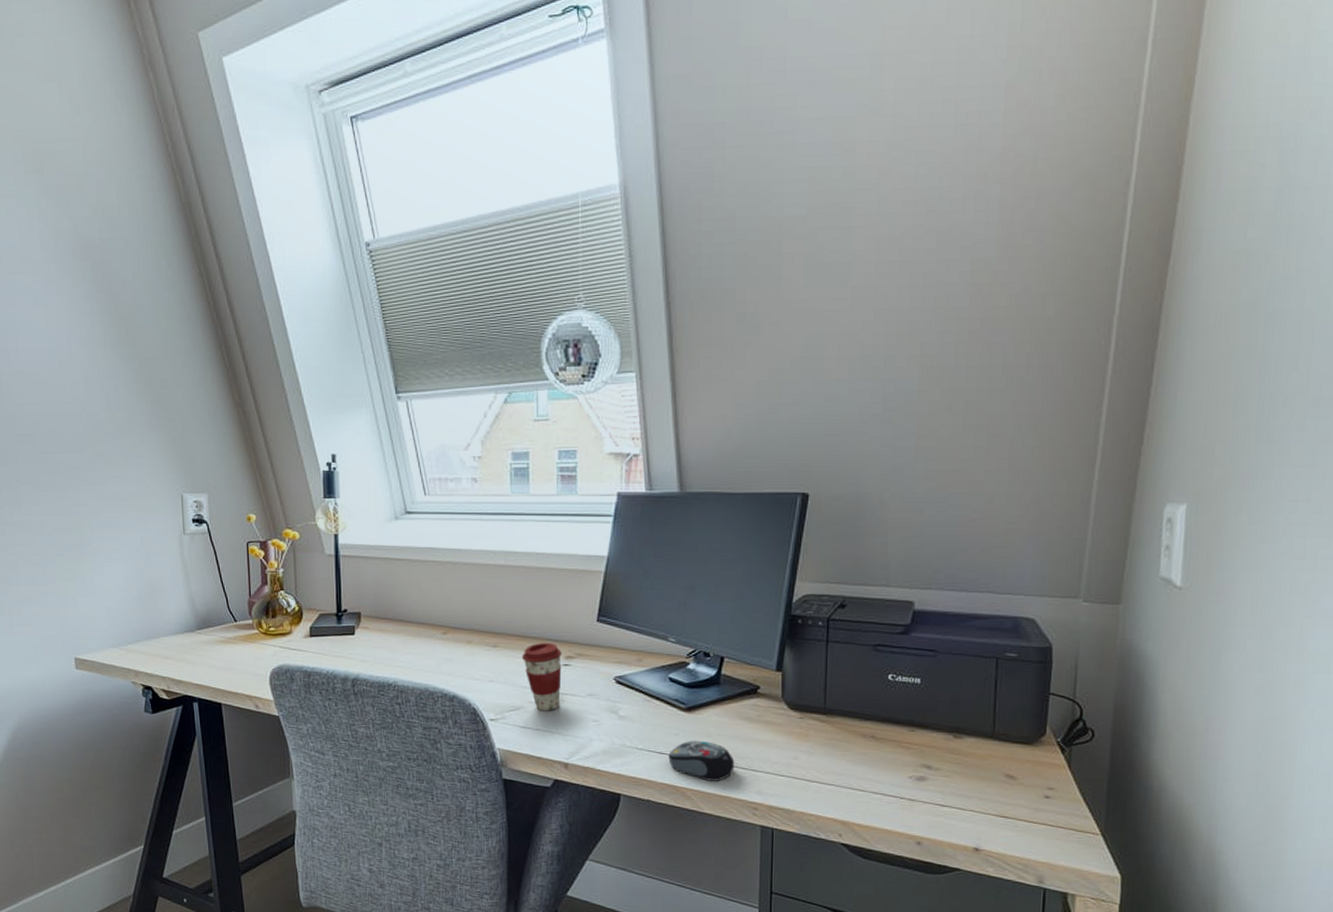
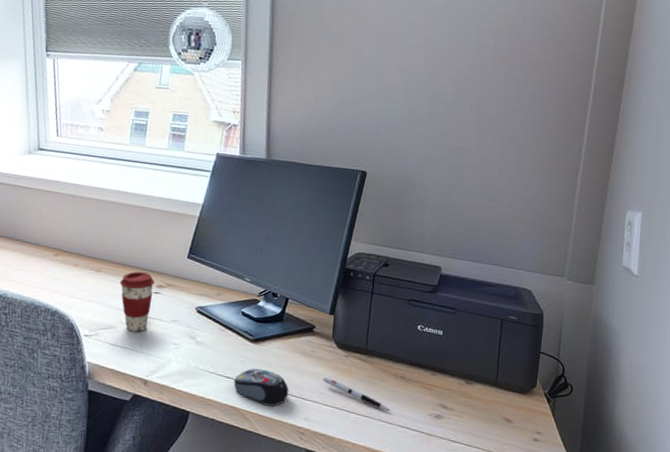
pen: none [774,744,861,776] -> present [323,377,391,411]

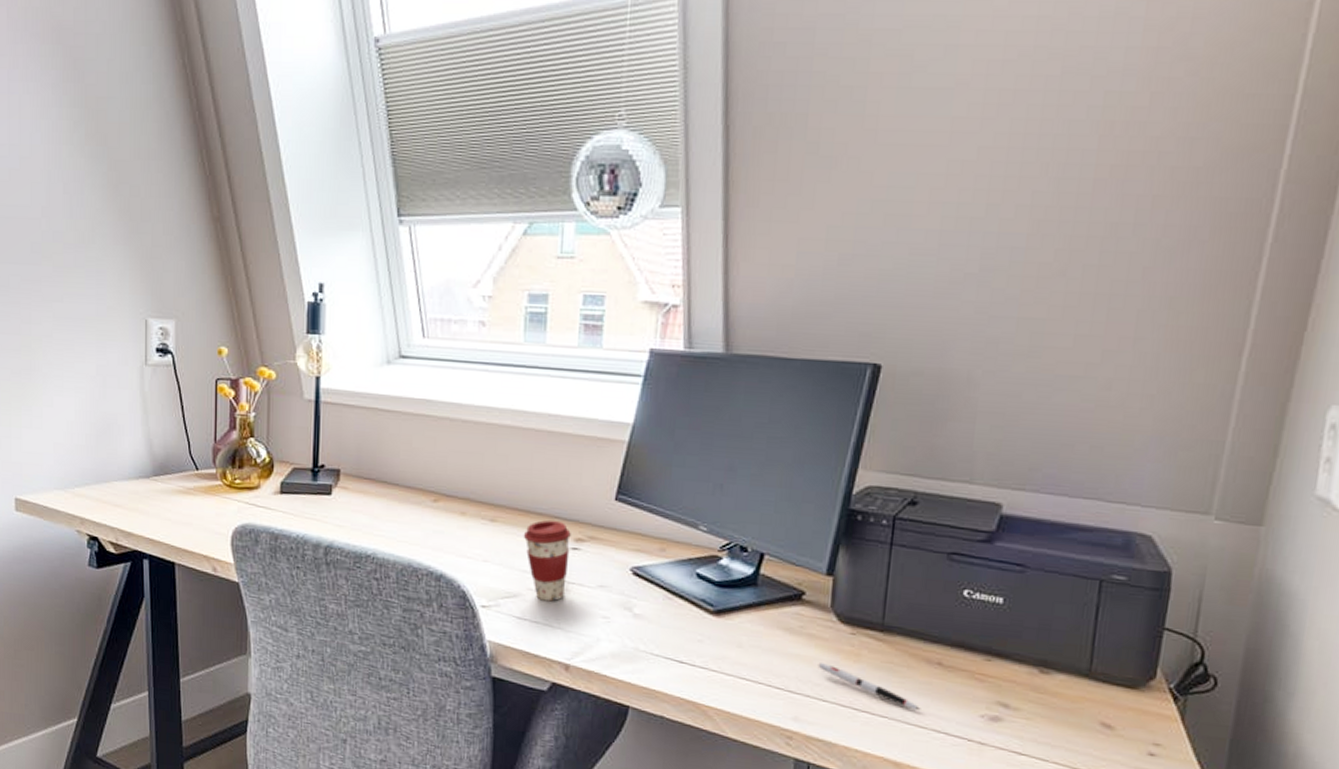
computer mouse: present [234,368,289,407] -> none [689,649,769,701]

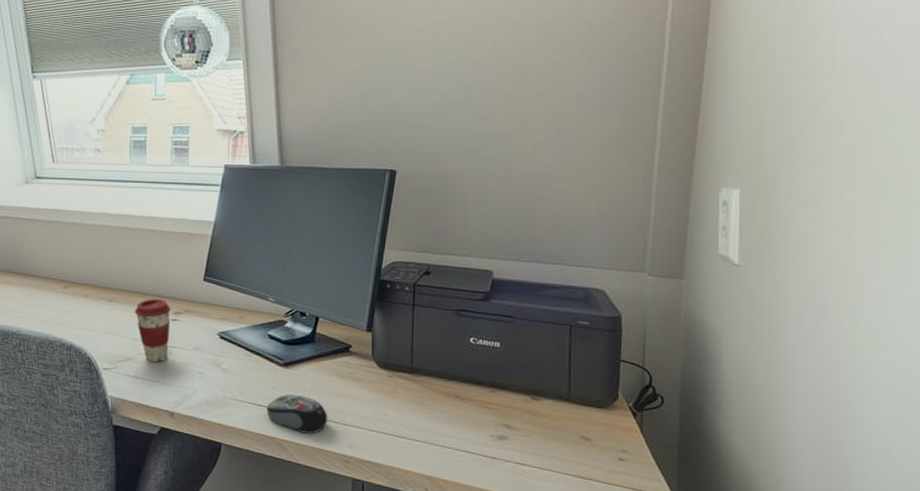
computer mouse: none [689,649,769,701] -> present [266,394,328,434]
pen: present [818,663,921,710] -> none [365,400,446,433]

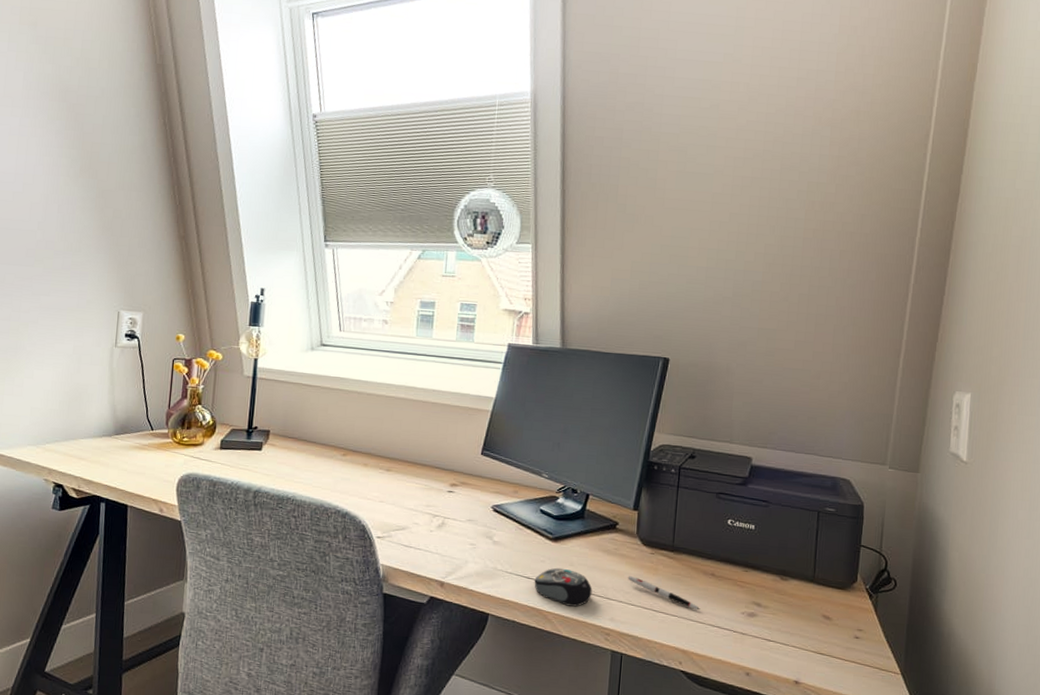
coffee cup: present [134,298,171,363] -> none [411,469,448,533]
pen: none [365,400,446,433] -> present [628,576,701,609]

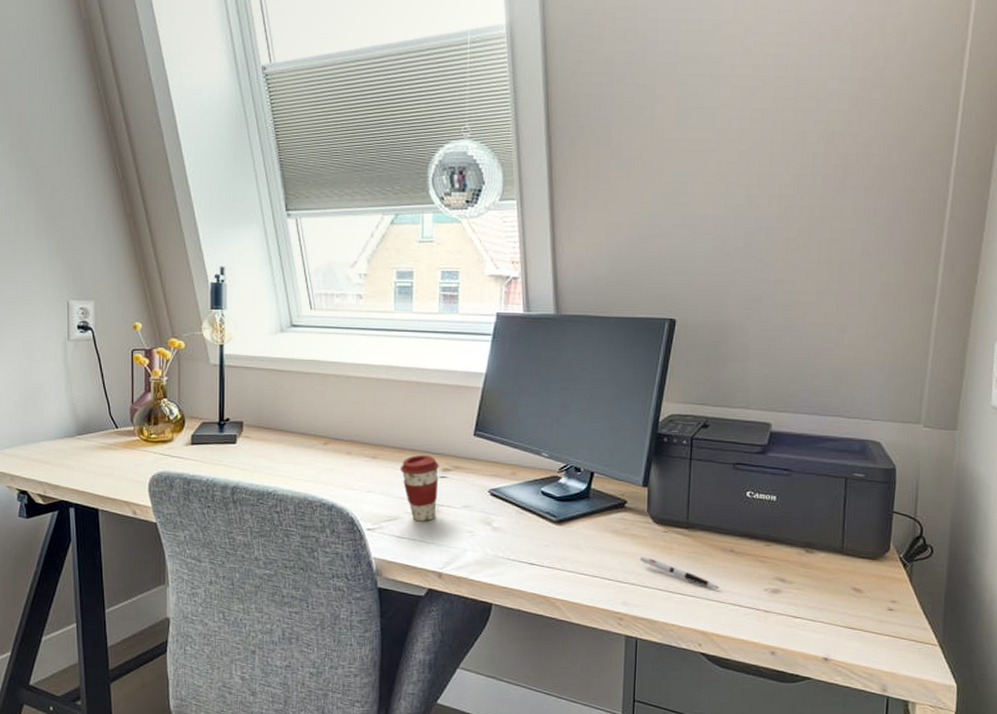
coffee cup: none [411,469,448,533] -> present [400,454,439,522]
computer mouse: present [534,567,593,607] -> none [539,551,602,592]

